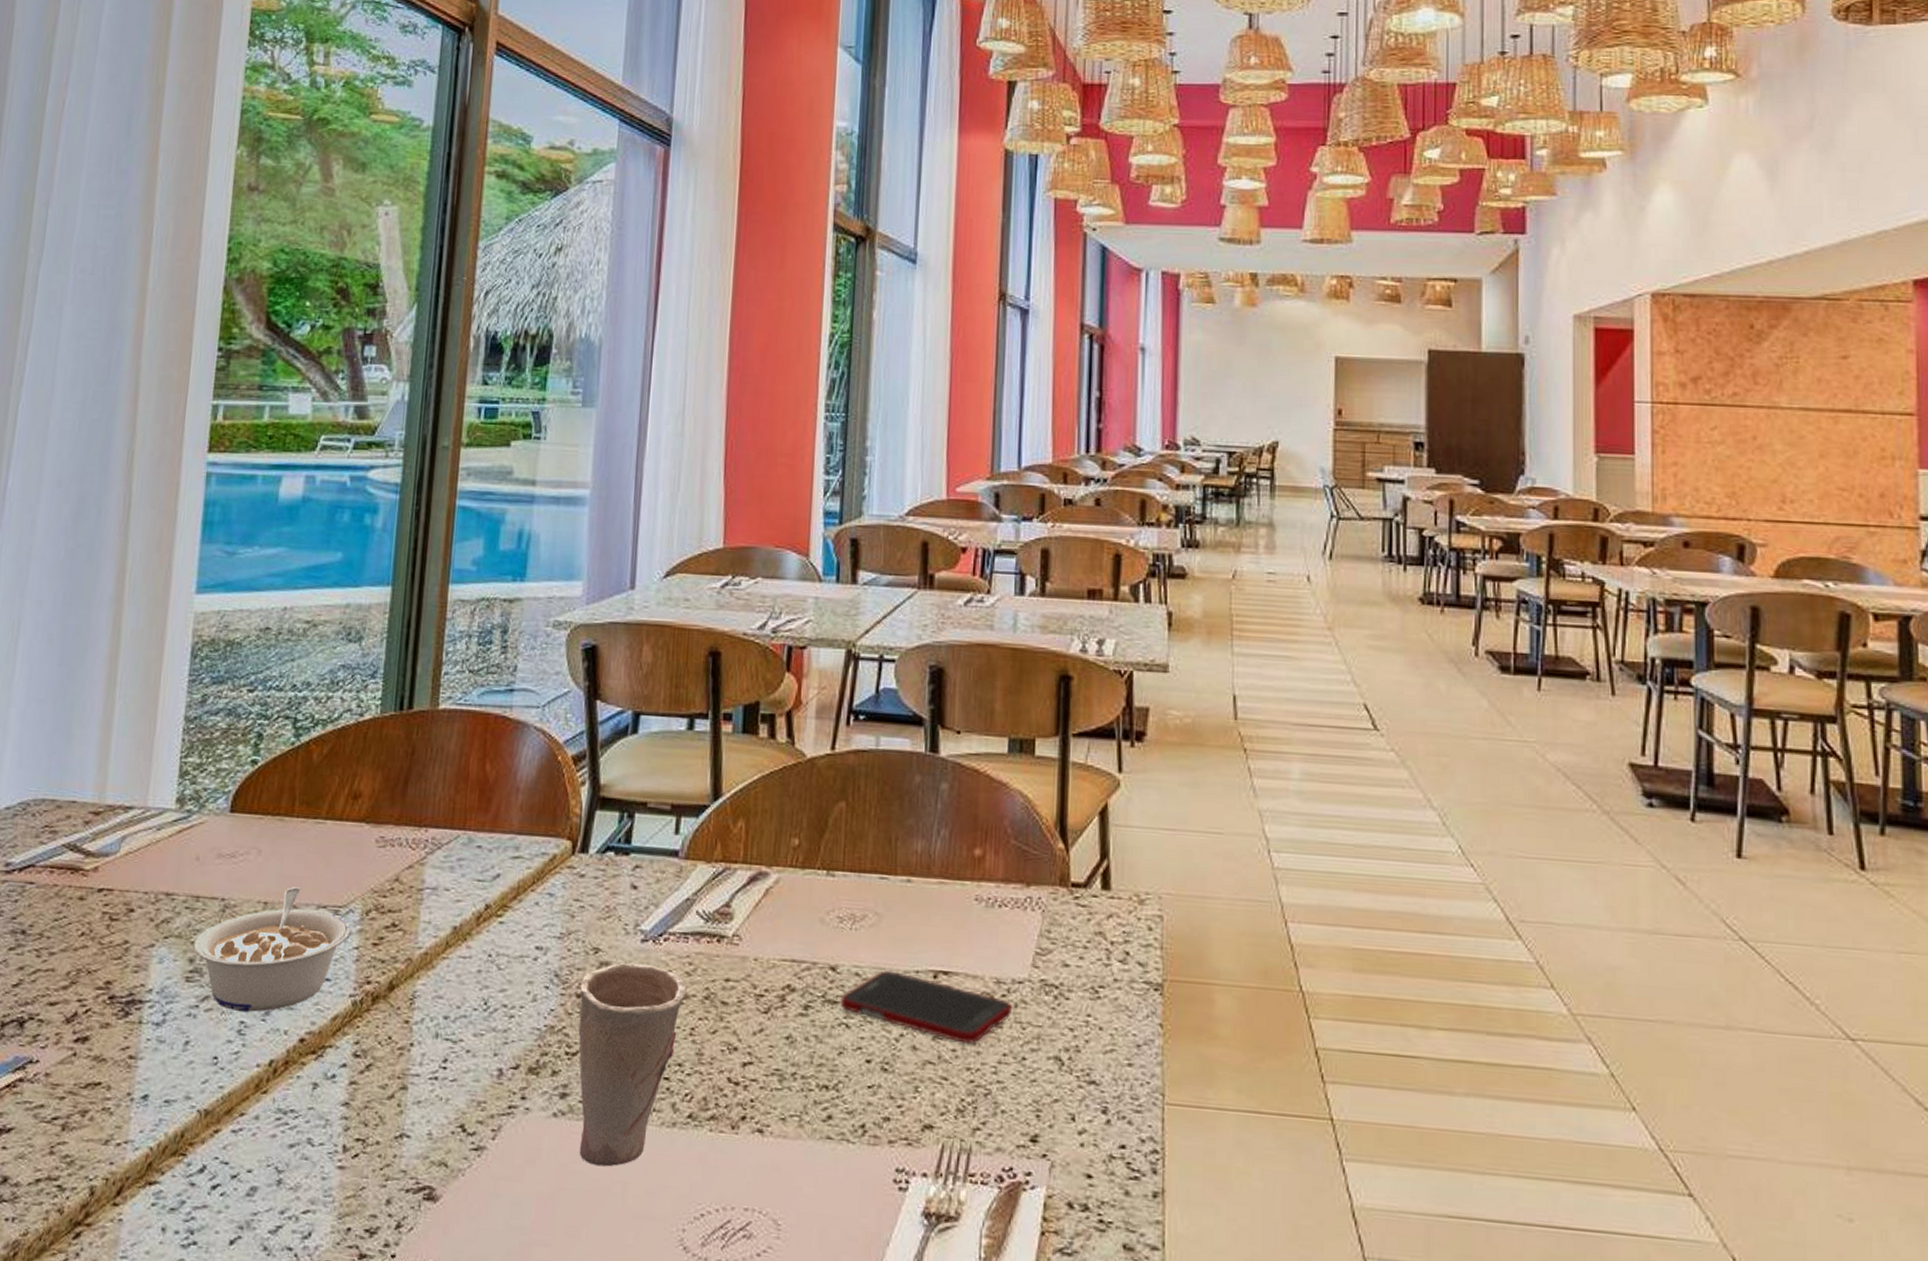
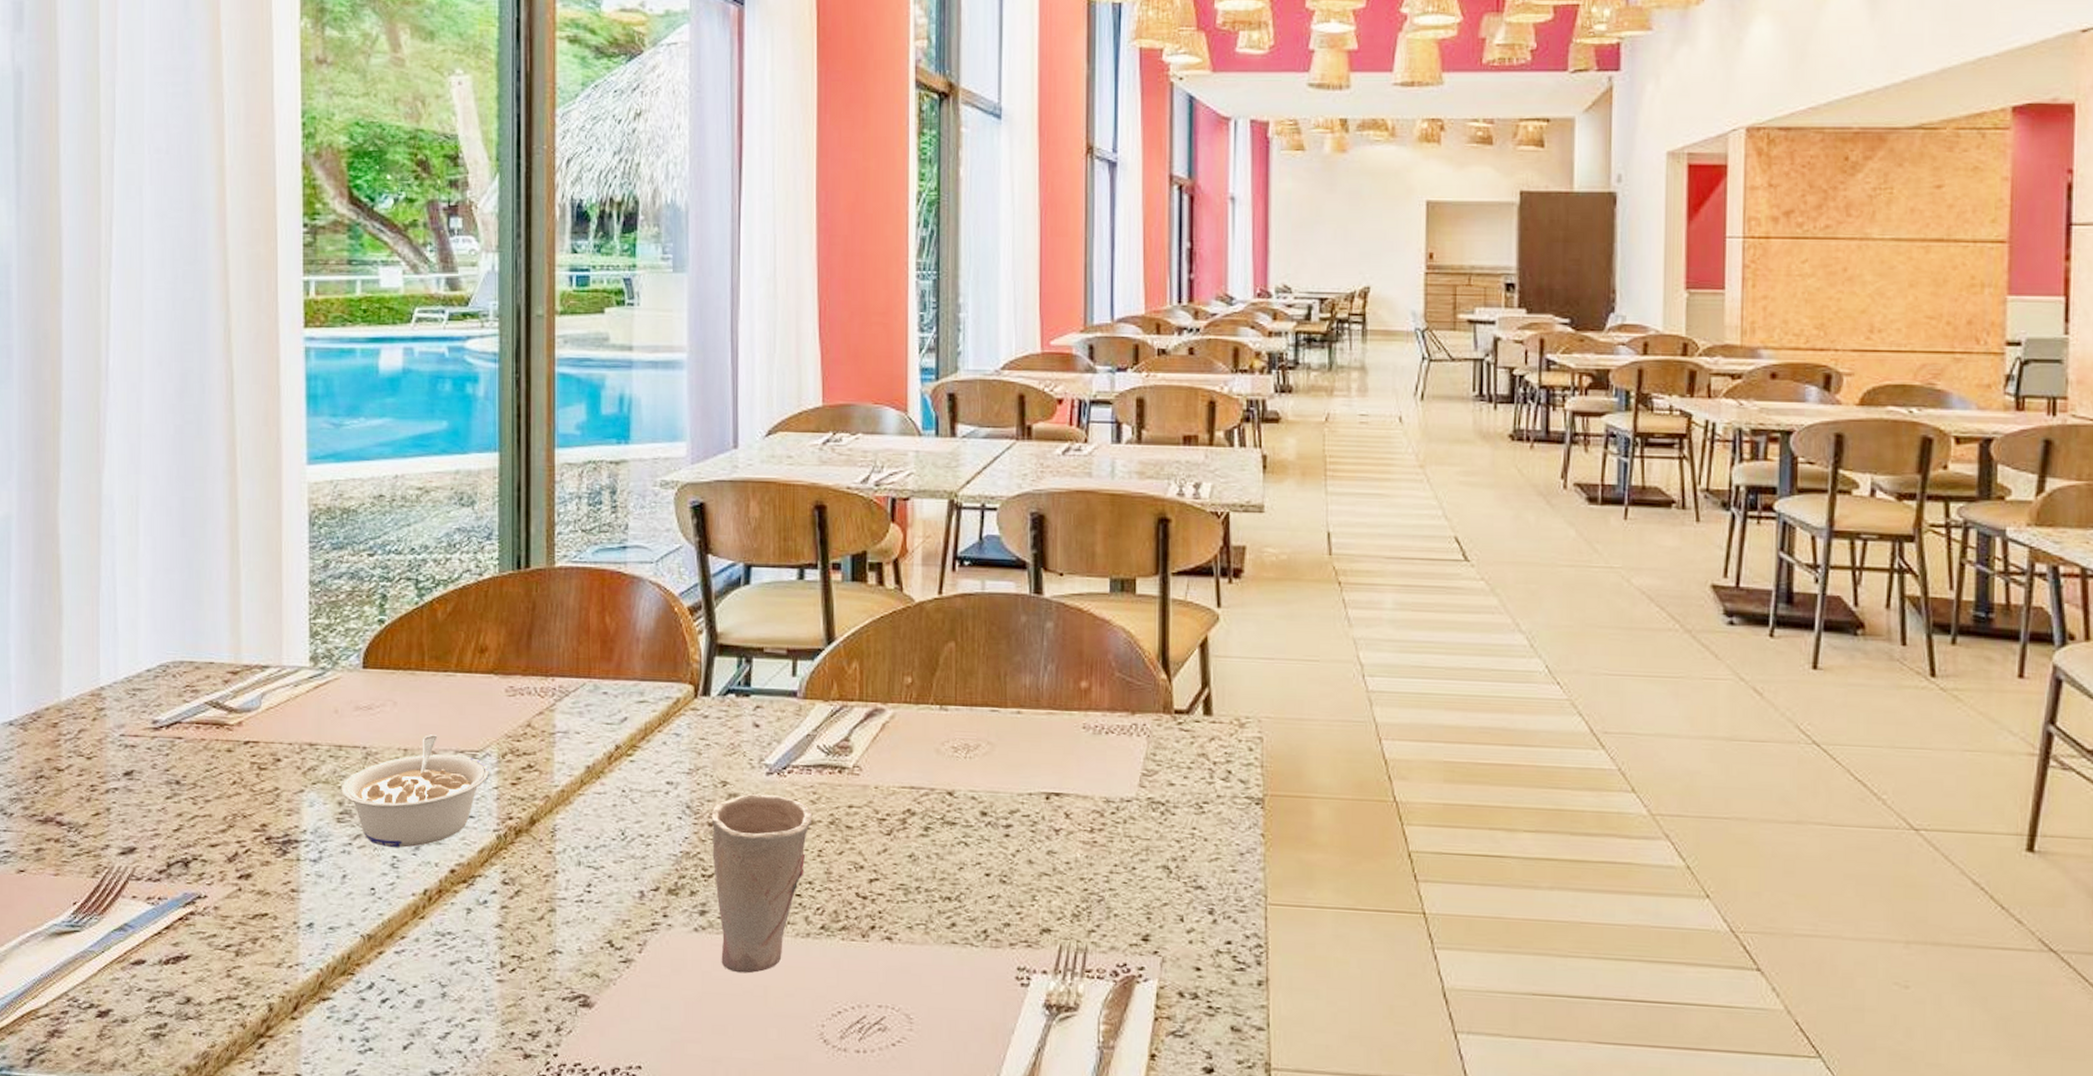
cell phone: present [840,969,1012,1044] -> none [958,793,1121,857]

